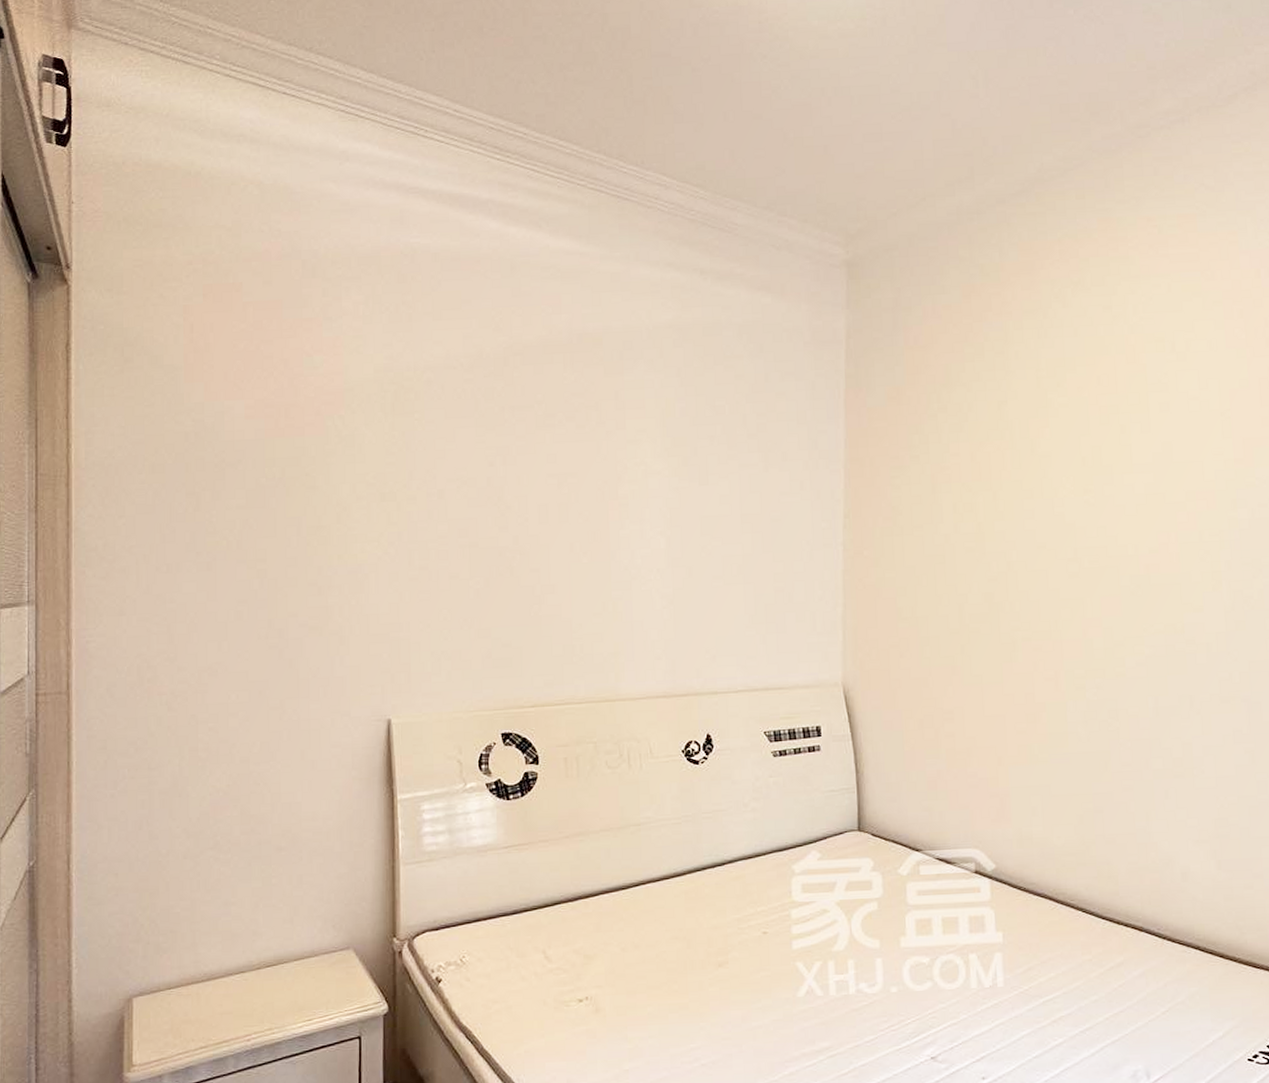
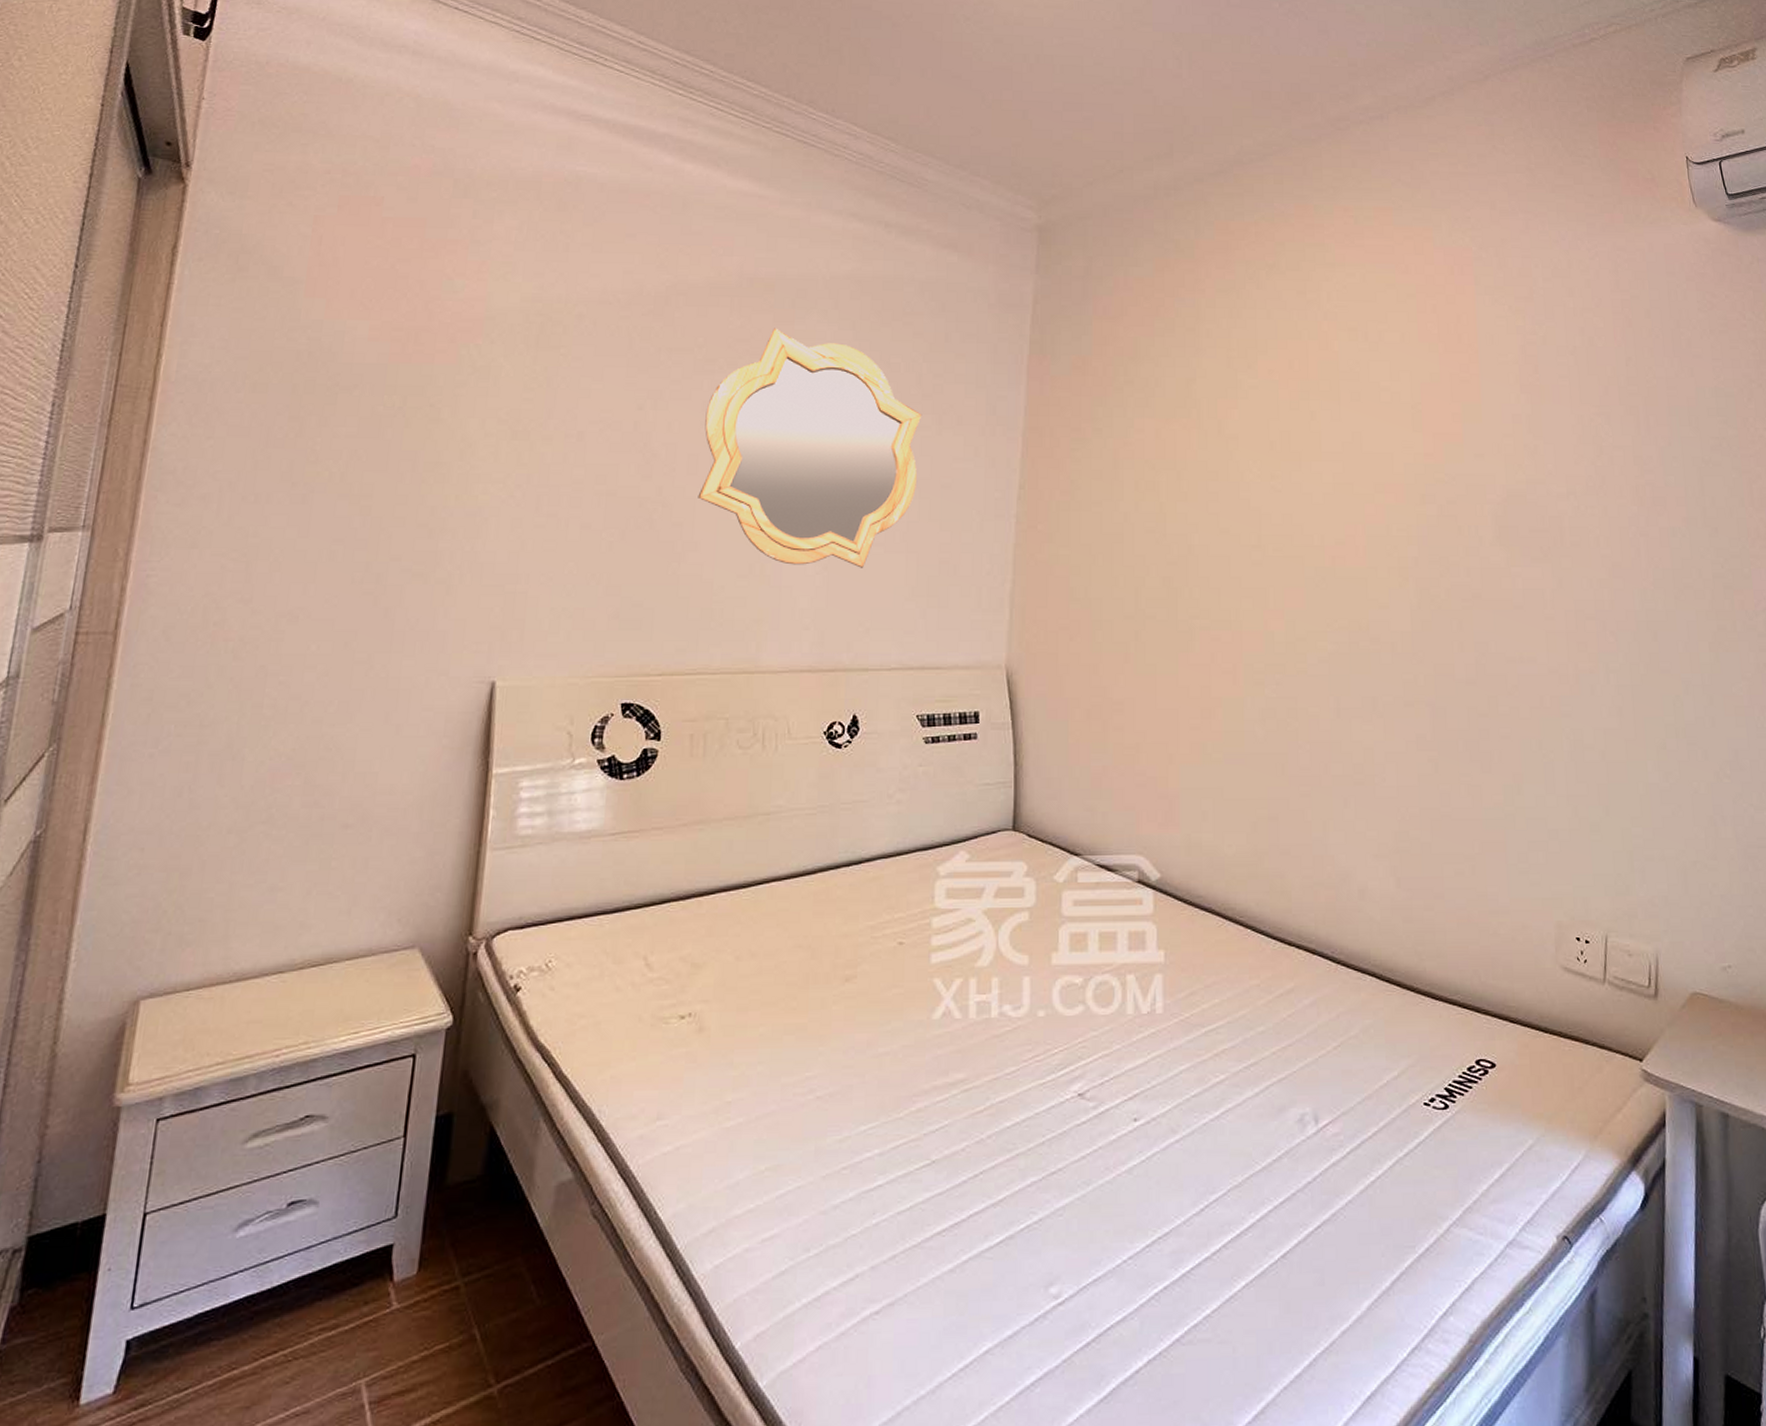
mirror: none [550,380,749,601] -> present [697,328,922,568]

